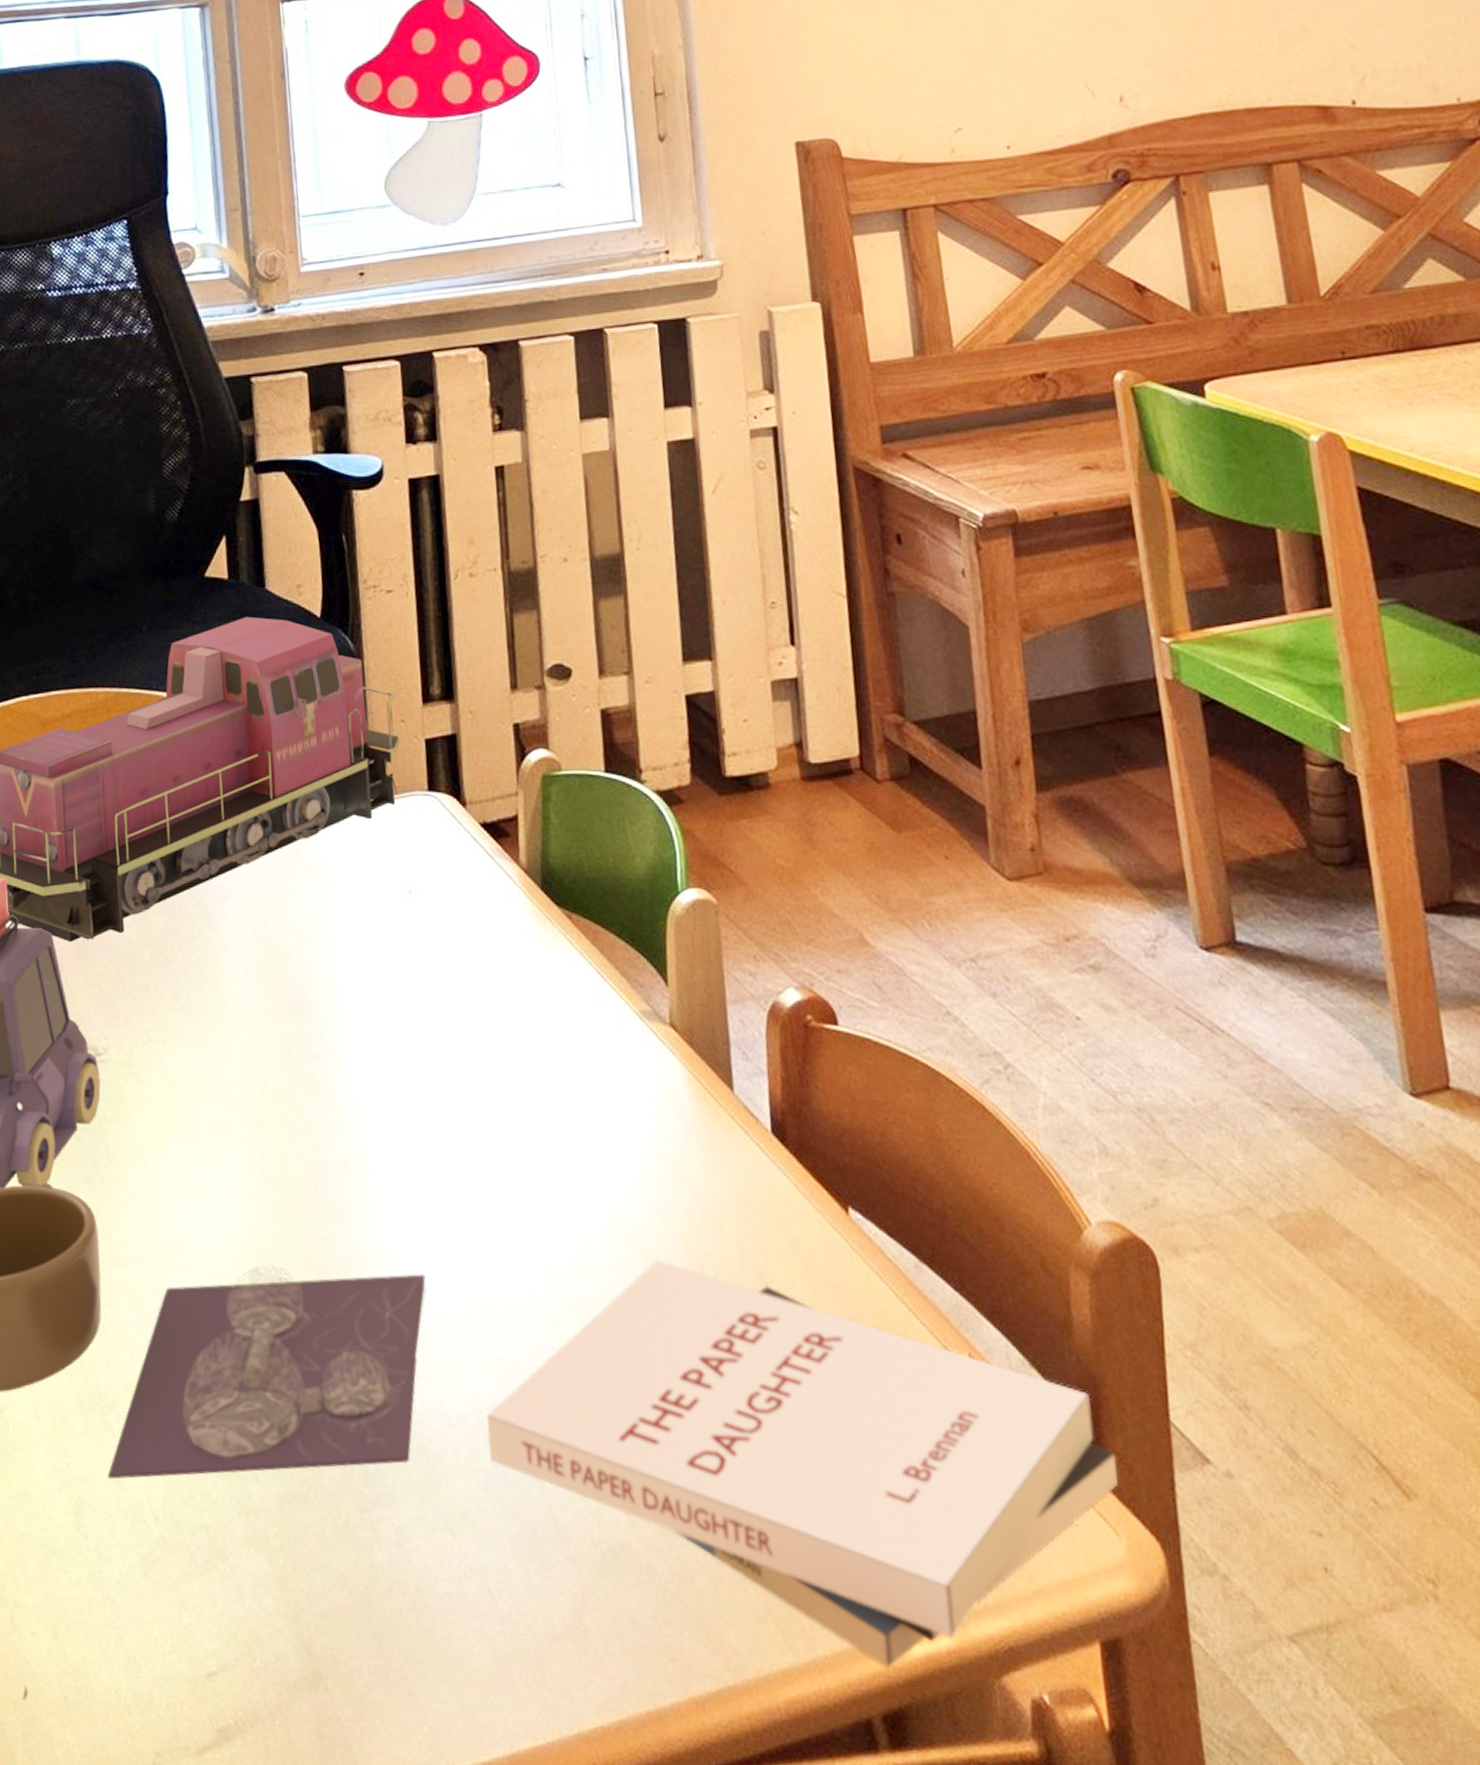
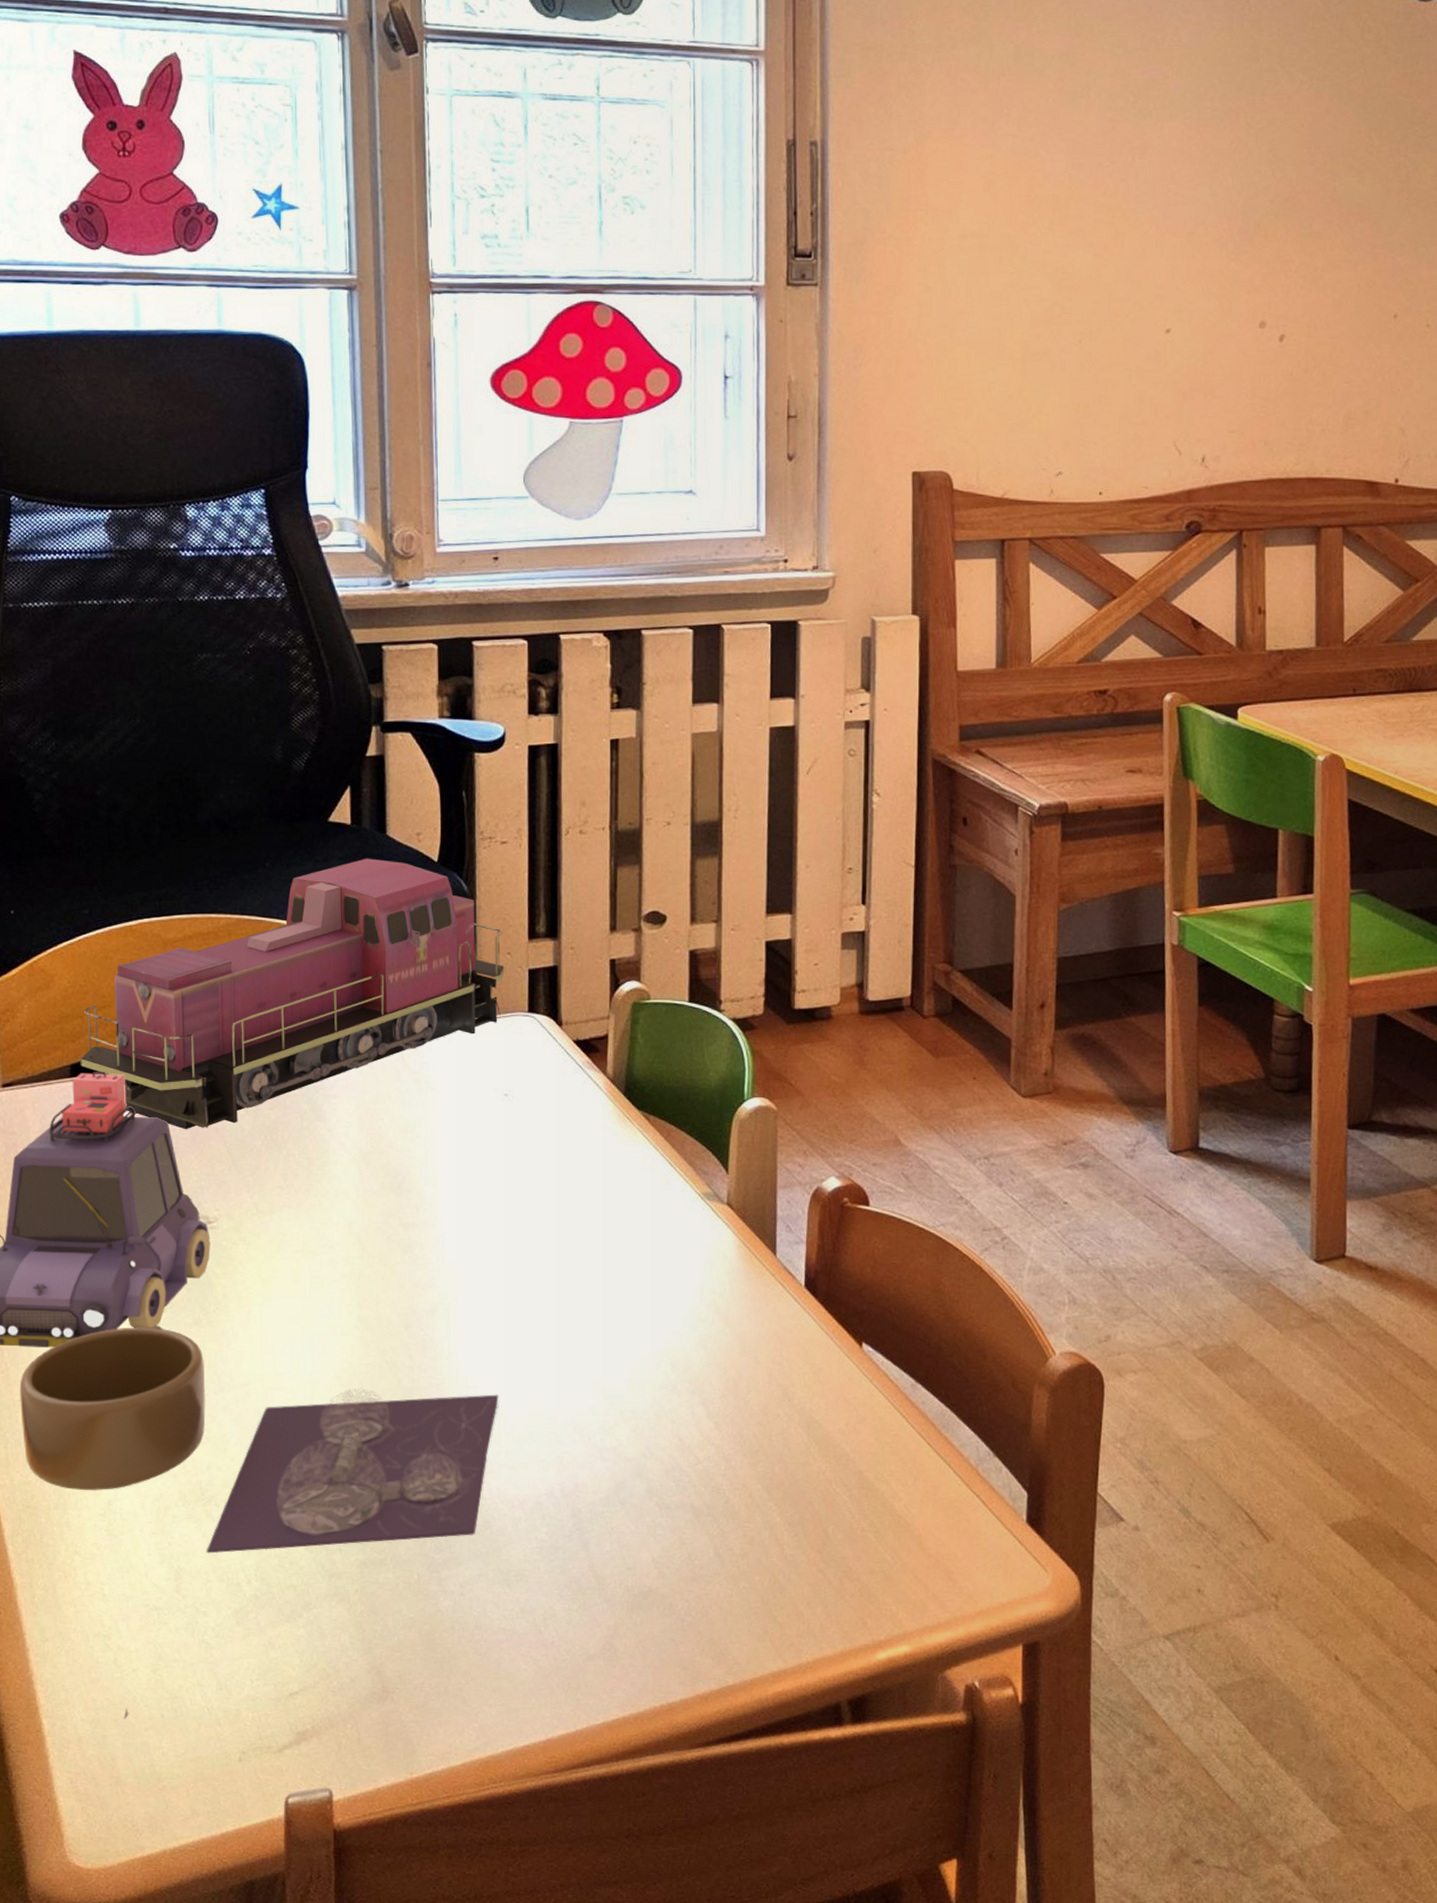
books: present [487,1260,1118,1668] -> none [545,1382,1053,1668]

